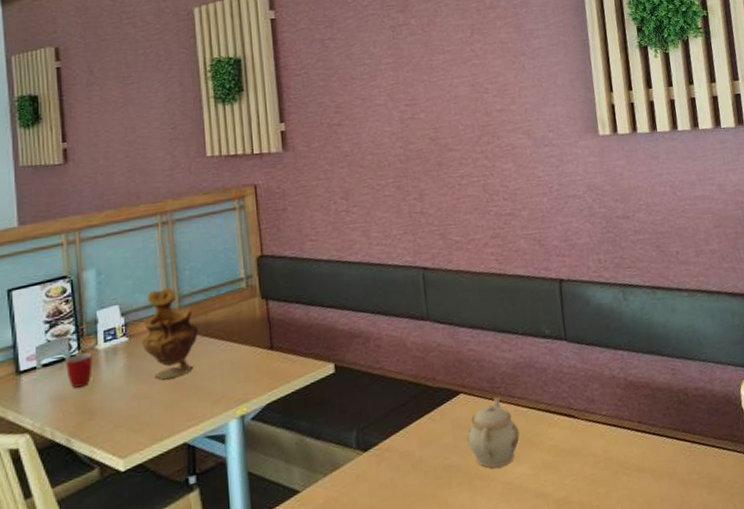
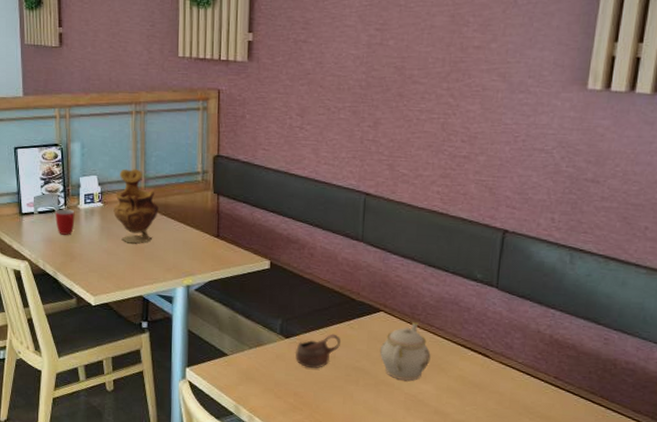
cup: none [376,432,425,482] -> present [295,333,340,369]

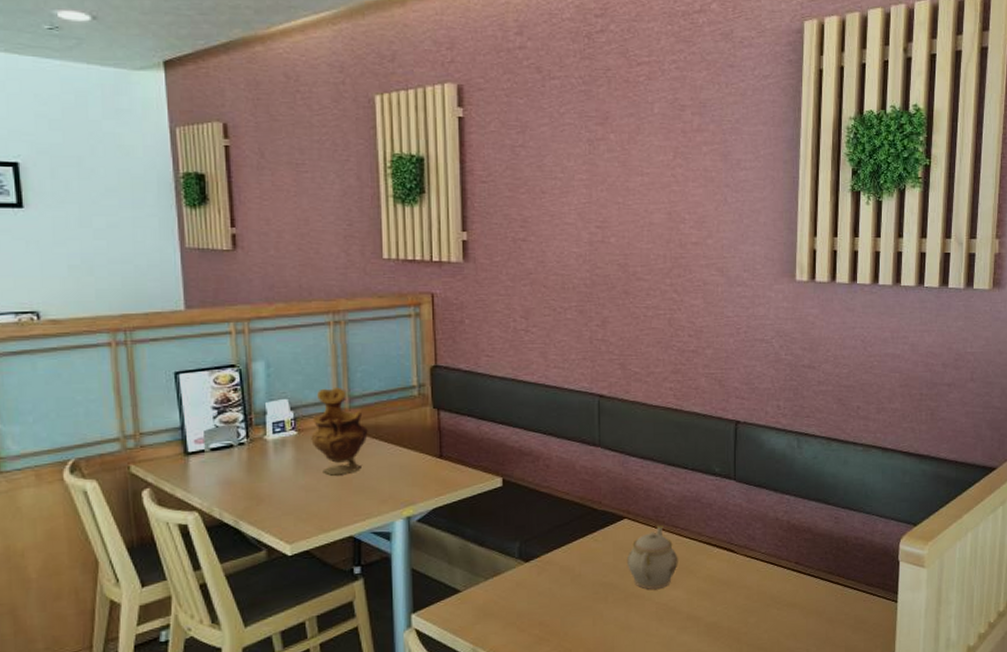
mug: present [55,209,75,235] -> none [234,442,261,474]
cup: present [295,333,340,369] -> none [536,549,585,592]

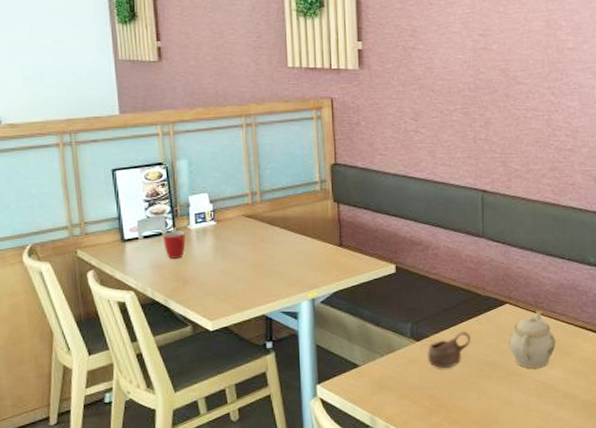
mug: none [234,442,261,474] -> present [163,231,186,259]
vase: present [311,388,368,476] -> none [228,183,277,261]
cup: none [536,549,585,592] -> present [427,331,470,369]

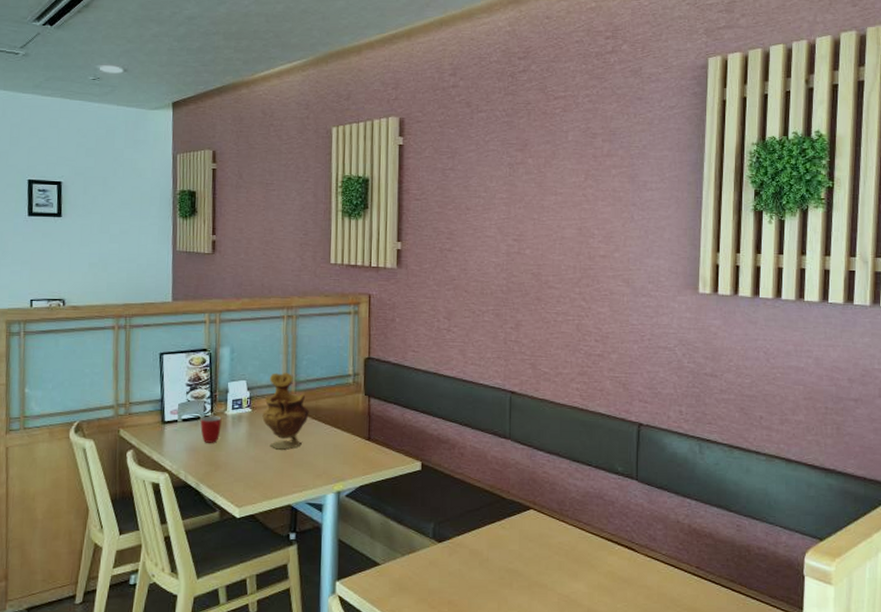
vase: none [228,183,277,261] -> present [262,373,309,450]
cup: present [427,331,470,369] -> none [448,535,493,574]
teapot: present [508,310,556,369] -> none [531,518,581,580]

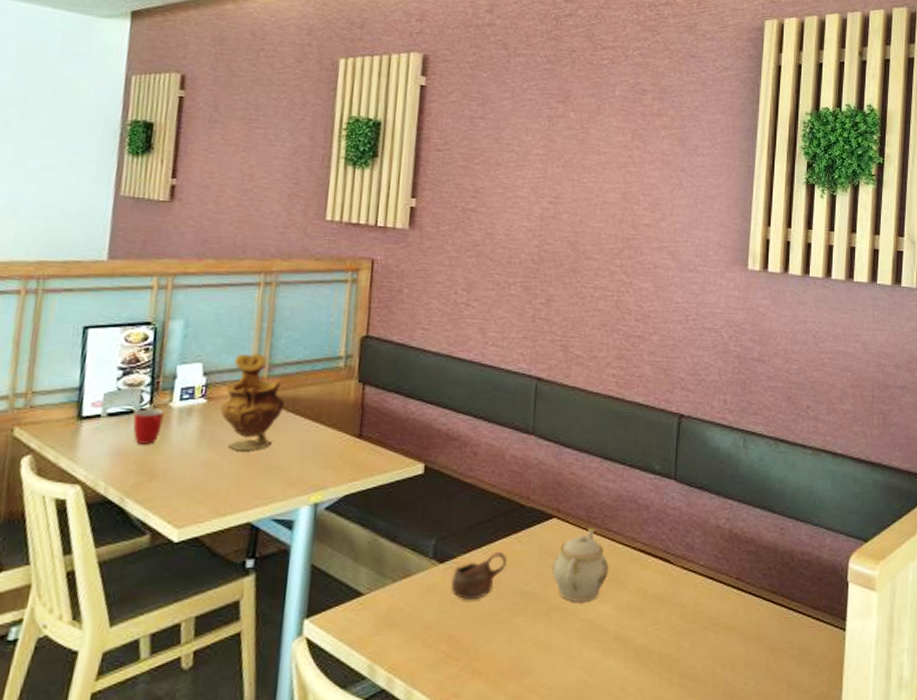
cup: none [448,535,493,574] -> present [450,551,507,601]
teapot: none [531,518,581,580] -> present [551,527,609,602]

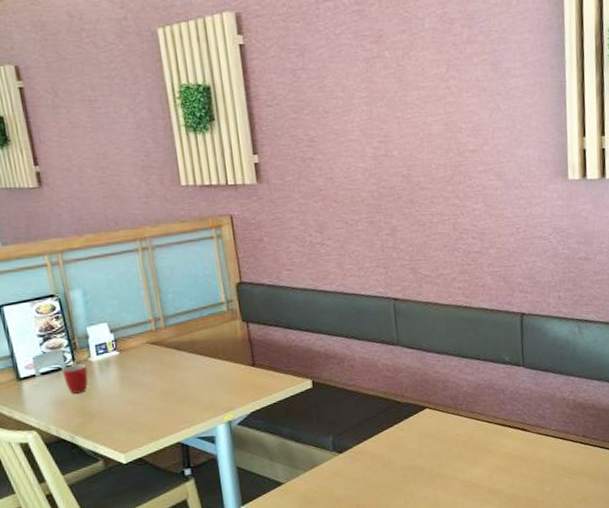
vase: present [220,353,285,451] -> none [132,309,185,389]
cup: present [450,551,507,601] -> none [350,439,393,478]
teapot: present [551,527,609,602] -> none [430,411,478,470]

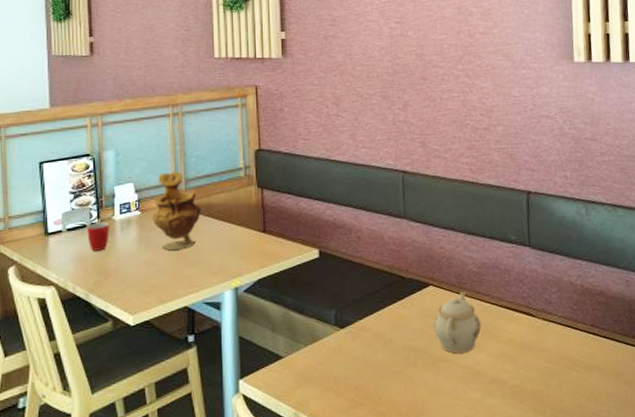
vase: none [132,309,185,389] -> present [152,171,201,251]
teapot: none [430,411,478,470] -> present [433,291,481,353]

